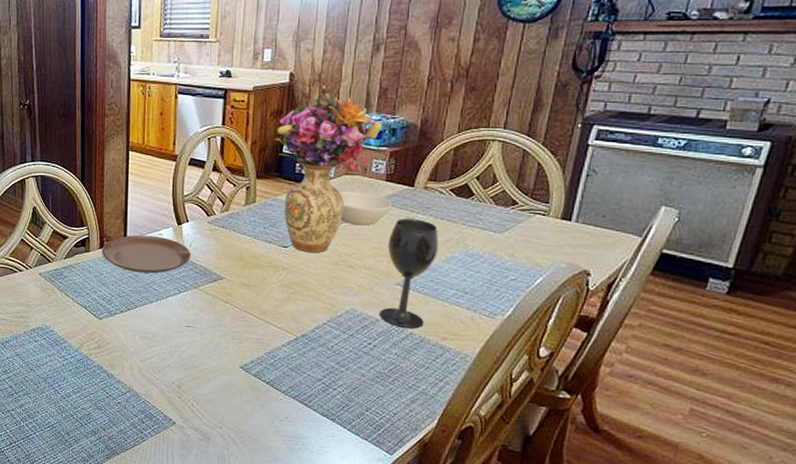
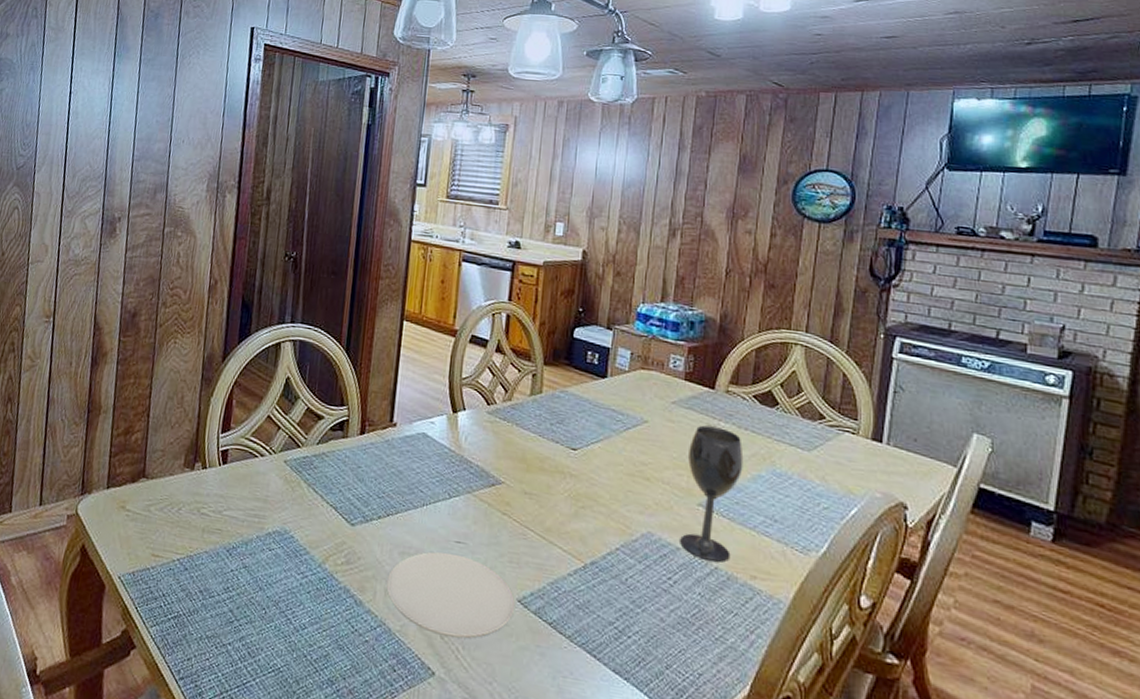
plate: present [101,235,191,274] -> none [361,421,466,471]
plate: none [132,334,239,397] -> present [386,551,516,639]
flower arrangement: present [274,85,383,253] -> none [564,266,680,460]
soup bowl: present [339,191,393,226] -> none [634,387,693,431]

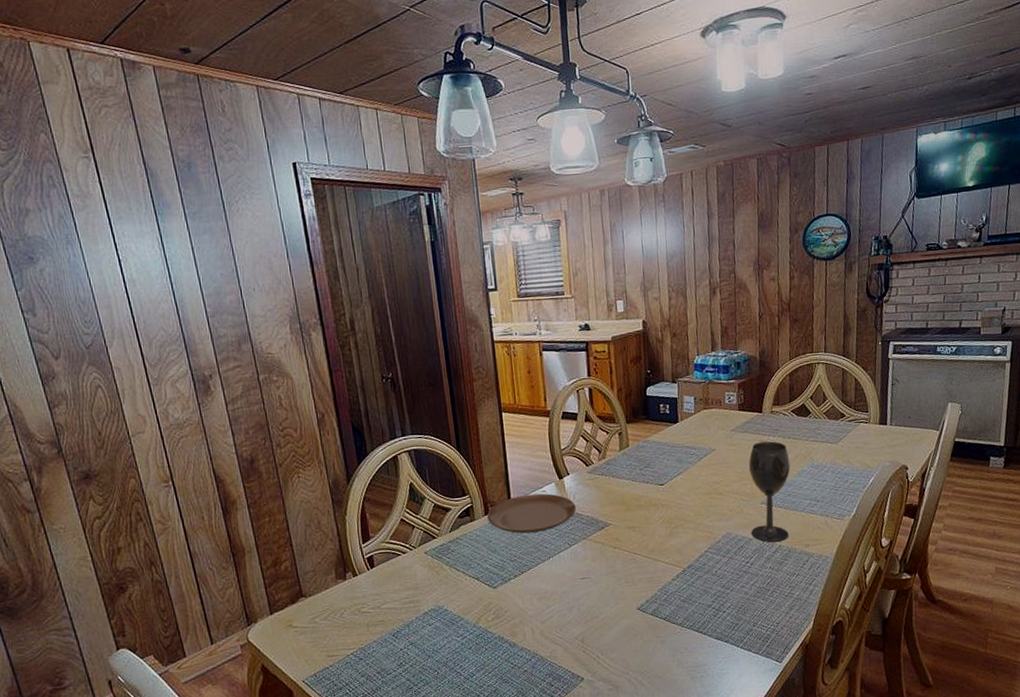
plate: none [361,421,466,471] -> present [487,493,576,534]
plate: present [386,551,516,639] -> none [532,587,636,650]

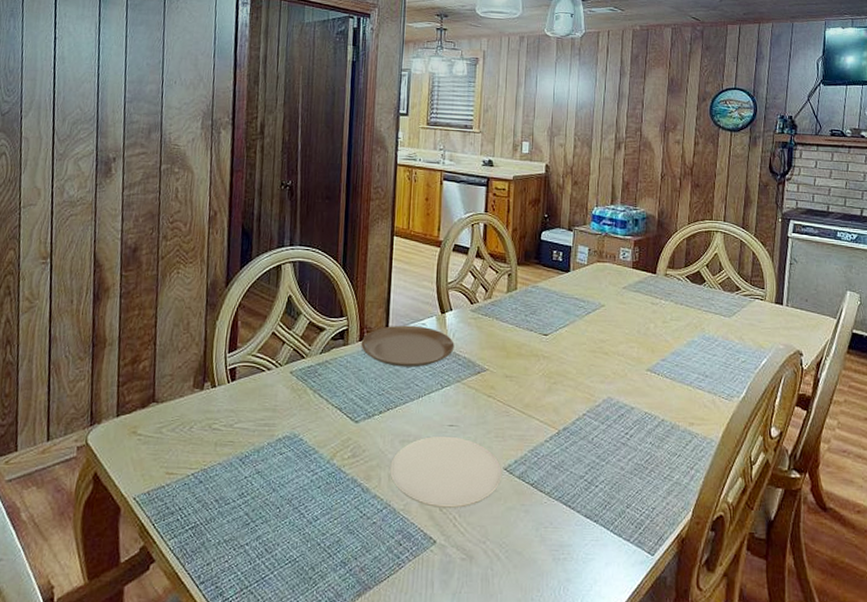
plate: none [532,587,636,650] -> present [390,435,502,508]
wine glass: present [749,441,791,542] -> none [634,304,680,415]

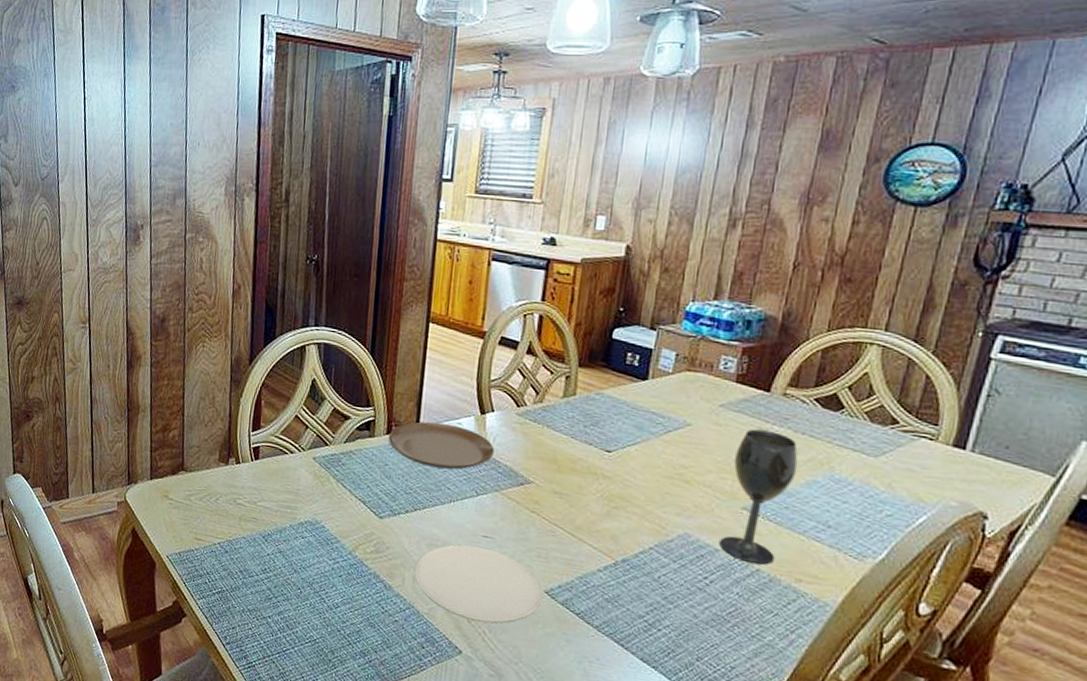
wine glass: none [634,304,680,415] -> present [719,429,799,565]

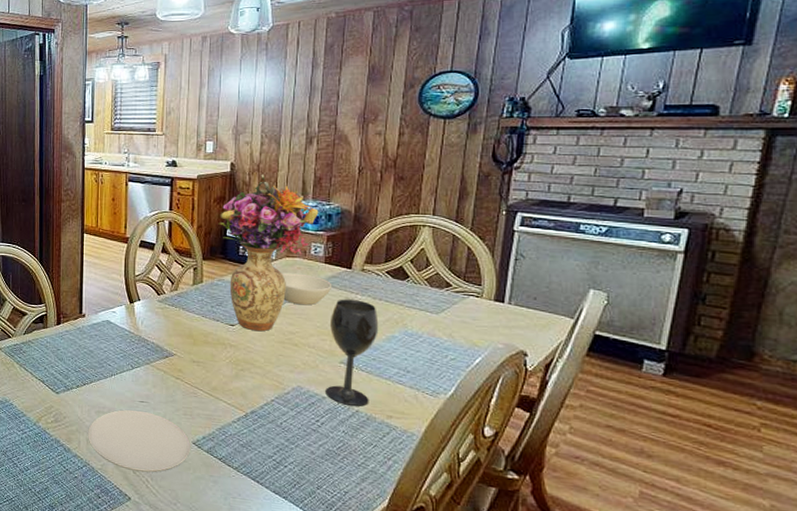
plate: present [388,421,495,470] -> none [58,312,143,350]
flower arrangement: none [603,262,735,462] -> present [218,174,319,332]
soup bowl: none [677,390,743,435] -> present [281,272,333,306]

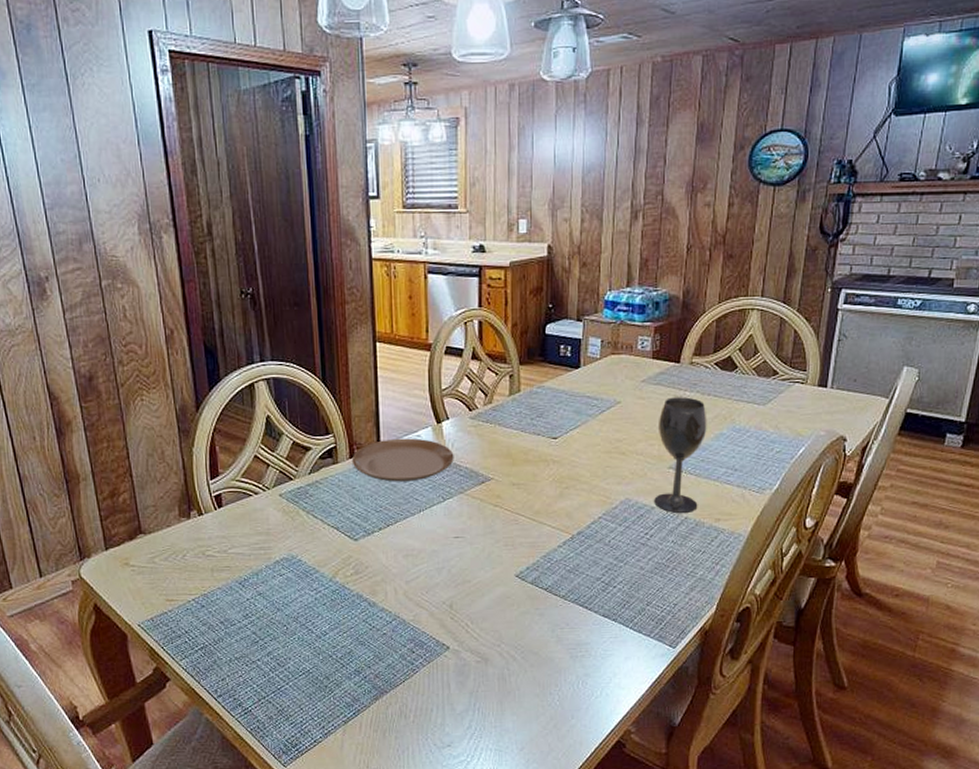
plate: none [58,312,143,350] -> present [351,438,454,482]
plate: present [88,409,191,473] -> none [396,547,514,616]
flower arrangement: present [218,174,319,332] -> none [536,257,646,443]
soup bowl: present [281,272,333,306] -> none [606,372,661,408]

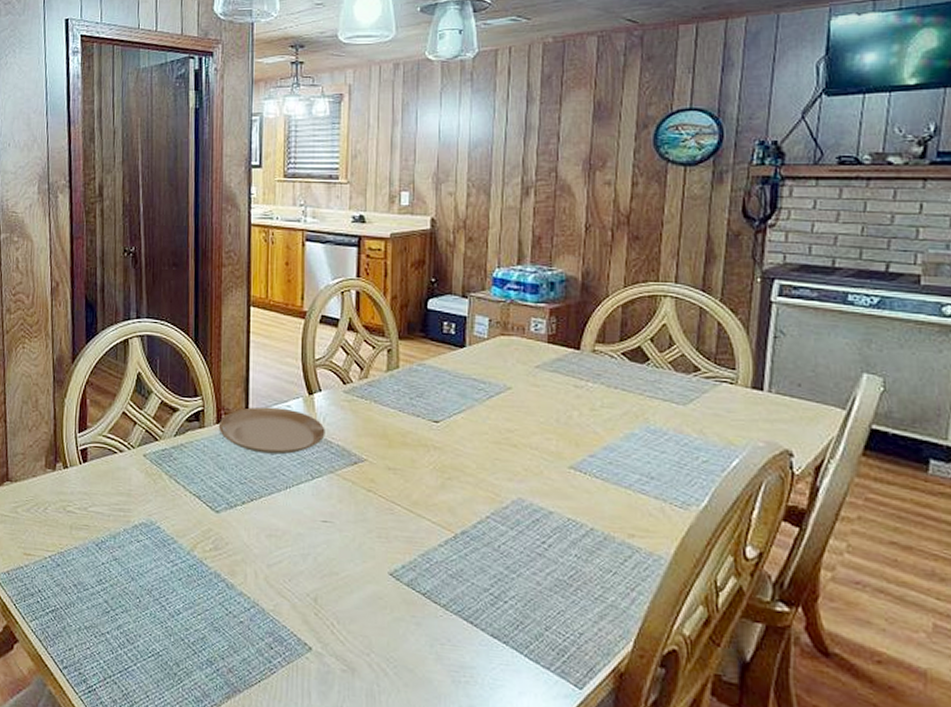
wine glass: present [654,397,707,513] -> none [552,387,615,523]

